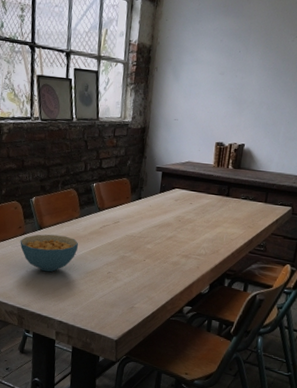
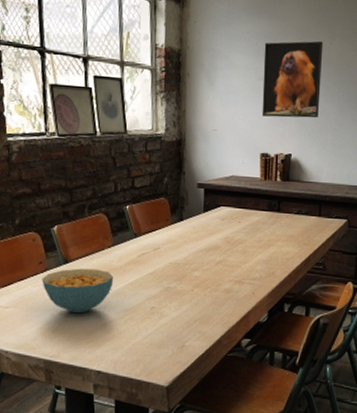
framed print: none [220,38,286,112] -> present [261,41,323,118]

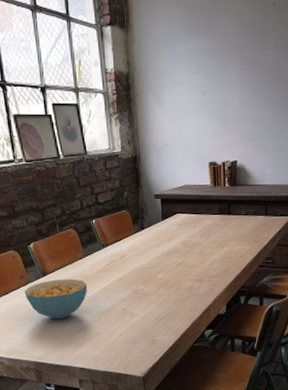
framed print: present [261,41,323,118] -> none [205,53,260,128]

